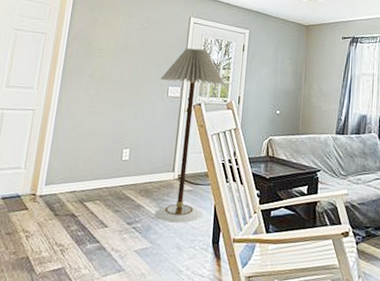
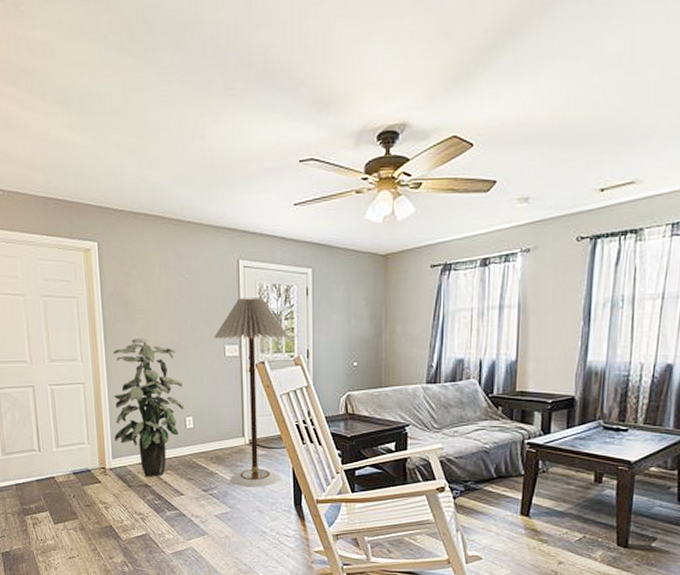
indoor plant: none [51,73,126,207] -> present [113,338,185,477]

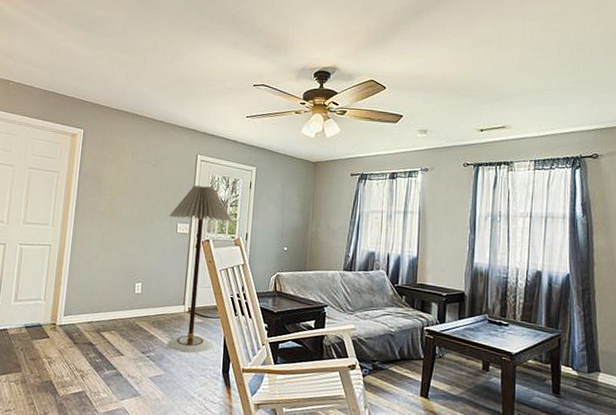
indoor plant: present [113,338,185,477] -> none [69,211,137,336]

